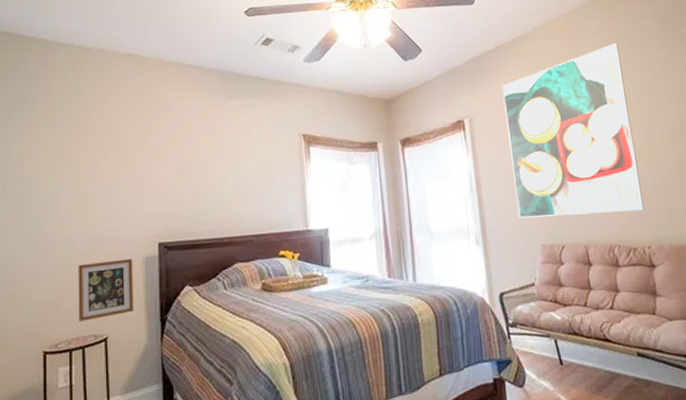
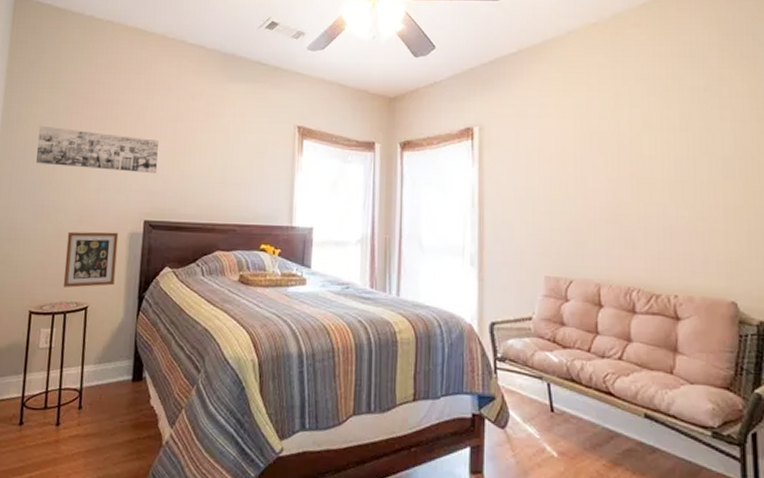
wall art: none [34,160,167,200] -> present [35,125,159,174]
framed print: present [502,43,645,218] -> none [521,56,677,253]

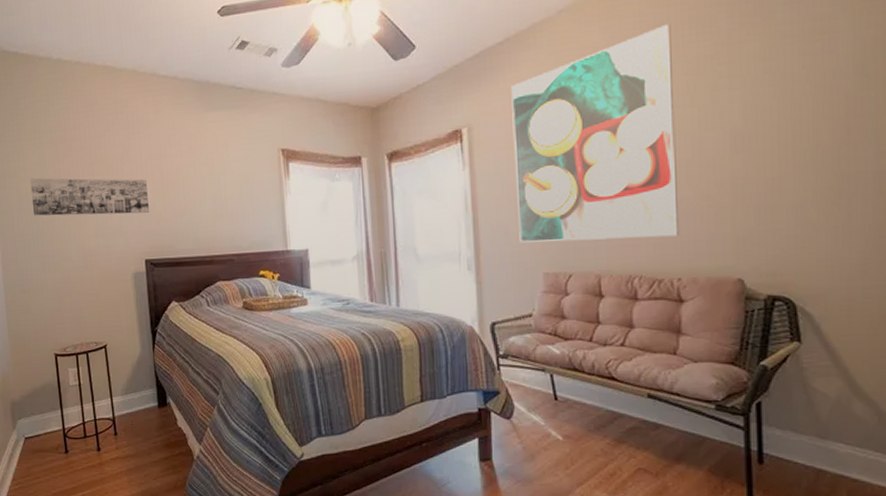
picture frame: present [63,231,119,288] -> none [76,273,127,329]
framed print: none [521,56,677,253] -> present [511,24,680,243]

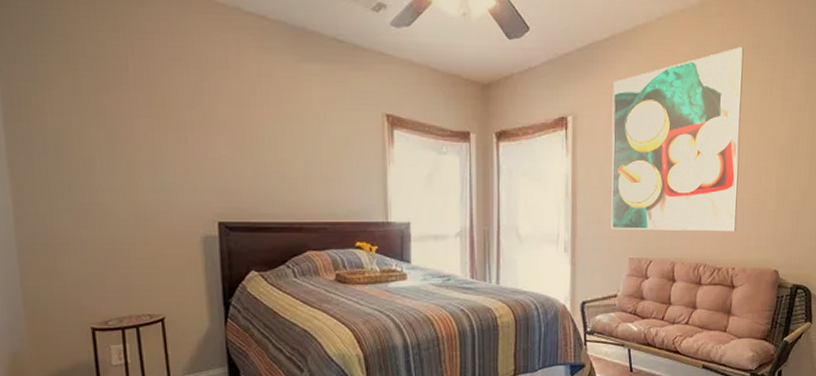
wall art: present [29,178,150,216] -> none [59,111,227,170]

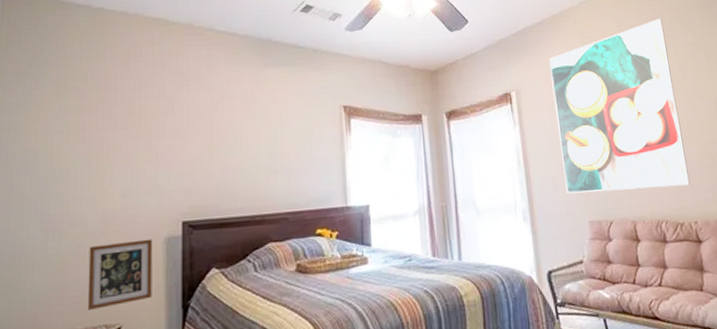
picture frame: none [124,236,193,299] -> present [87,239,153,310]

